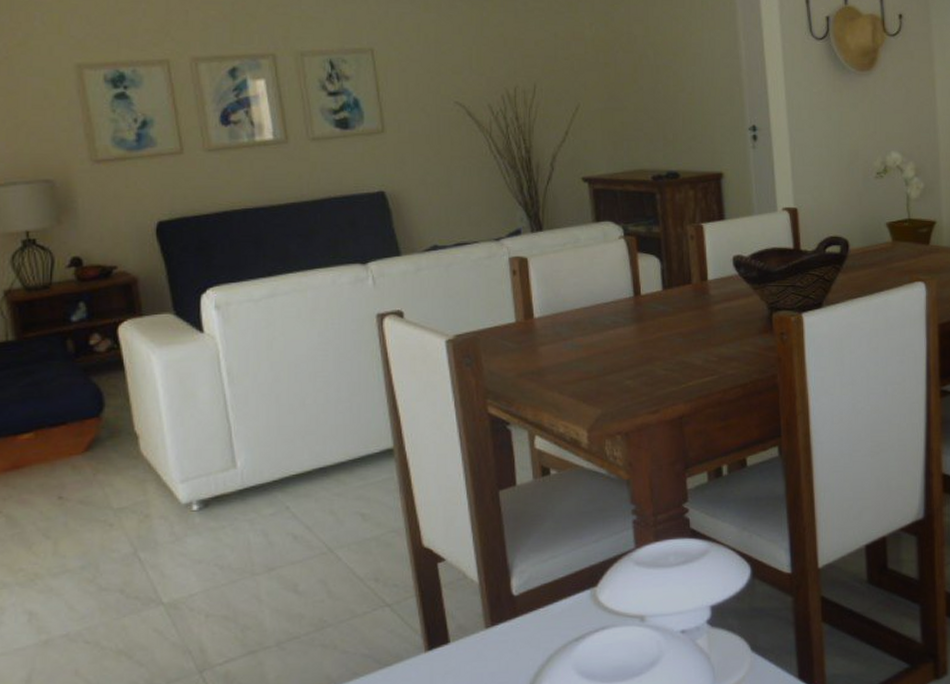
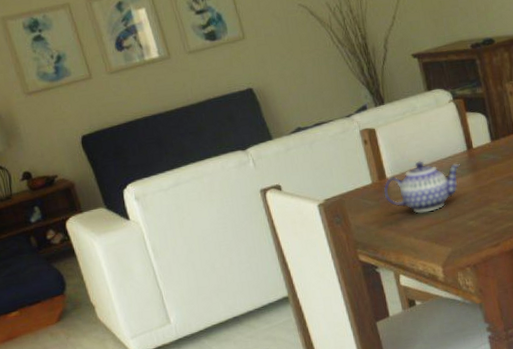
teapot: none [528,302,625,364] -> present [383,161,461,214]

